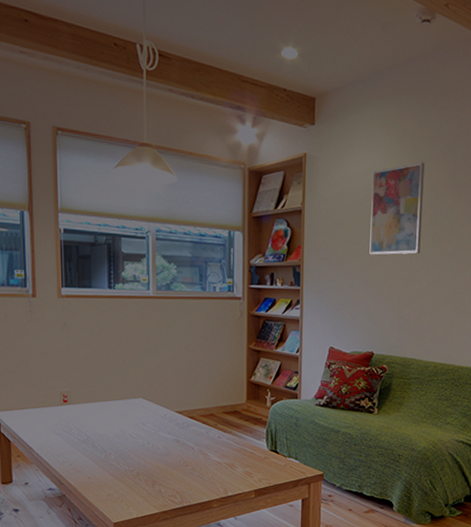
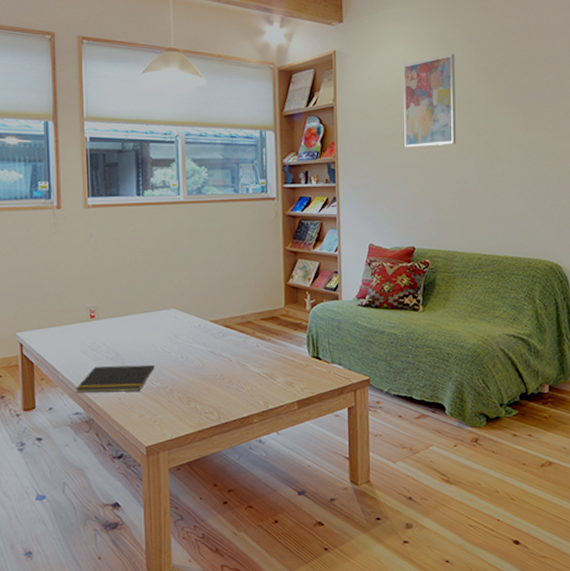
notepad: none [49,447,123,472] -> present [75,364,155,393]

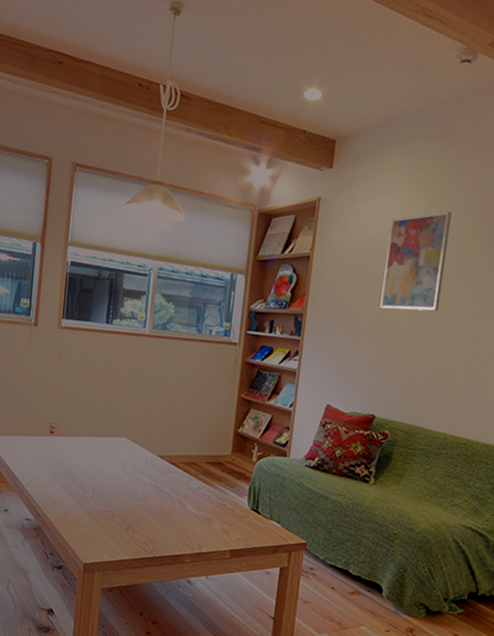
notepad: present [75,364,155,393] -> none [29,479,101,510]

